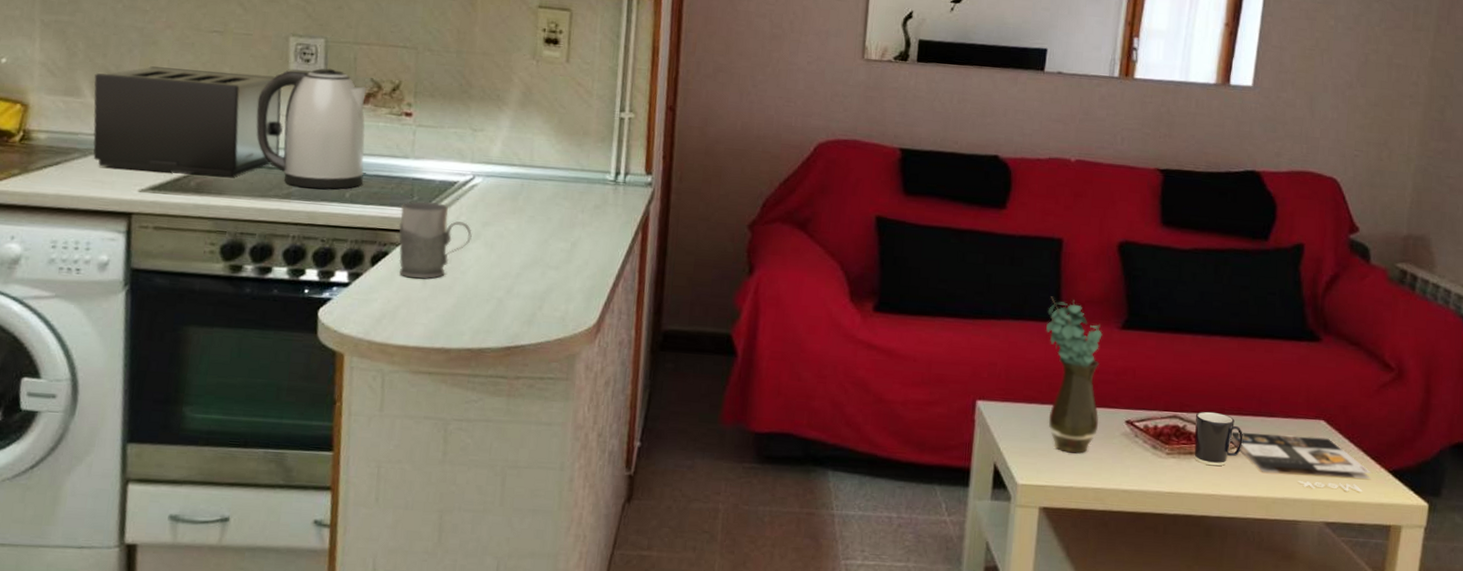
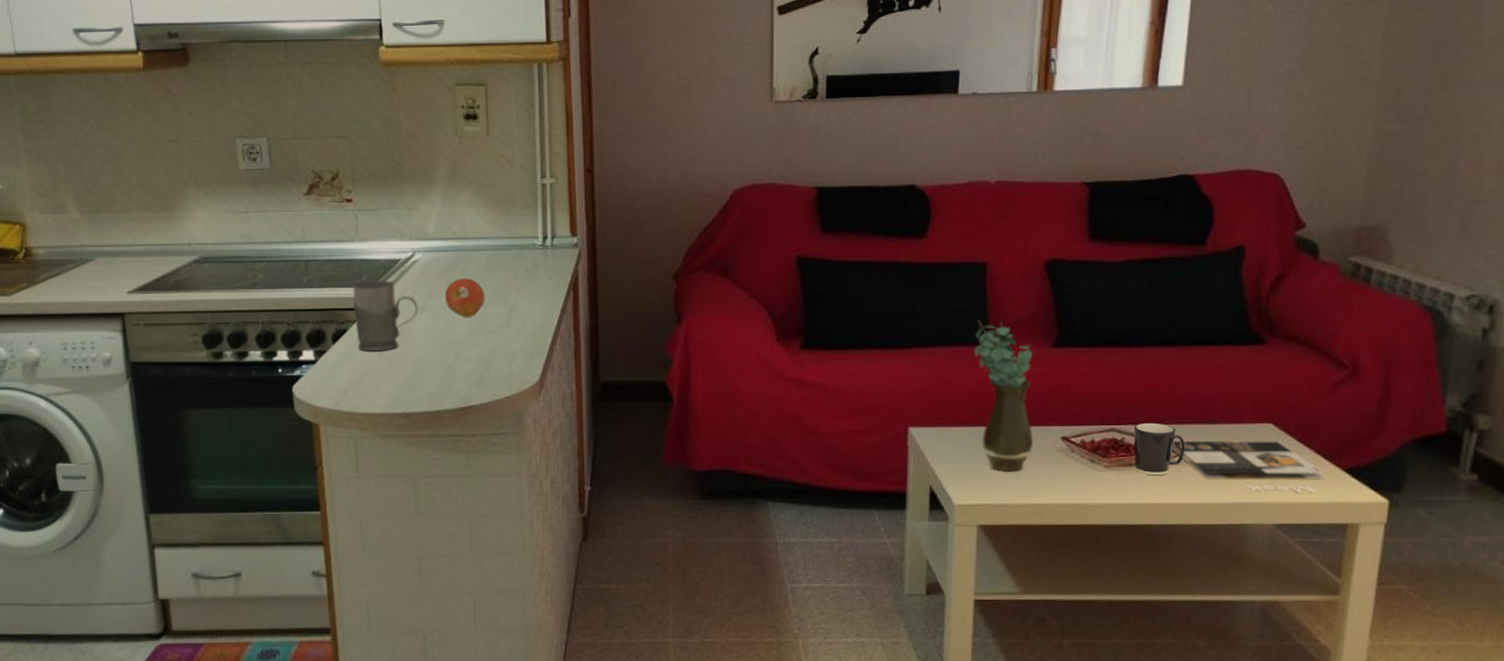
toaster: present [93,66,284,177] -> none [76,177,242,274]
kettle: present [256,68,367,189] -> none [216,164,316,277]
fruit: none [502,208,547,250] -> present [444,278,485,317]

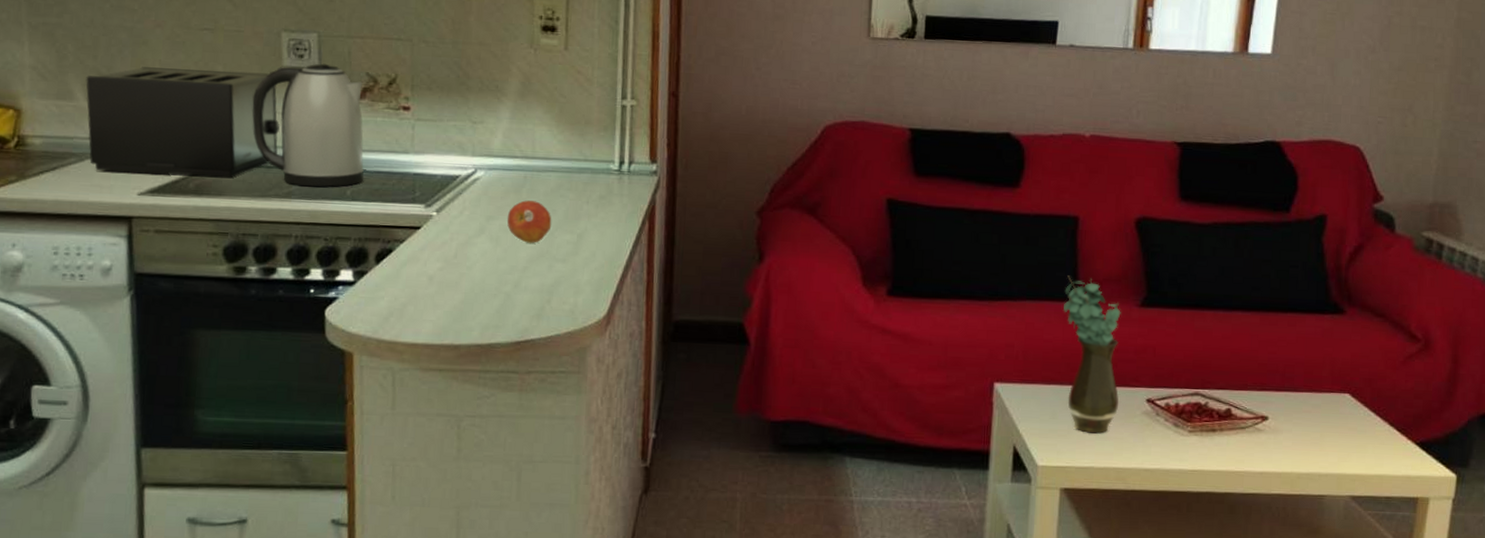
toaster: none [76,177,242,274] -> present [86,67,281,177]
kettle: none [216,164,316,277] -> present [252,63,364,187]
mug: present [353,279,418,352] -> none [402,196,476,275]
mug: present [1133,422,1185,476] -> none [1216,387,1267,443]
magazine: present [1172,440,1325,493] -> none [1253,407,1398,466]

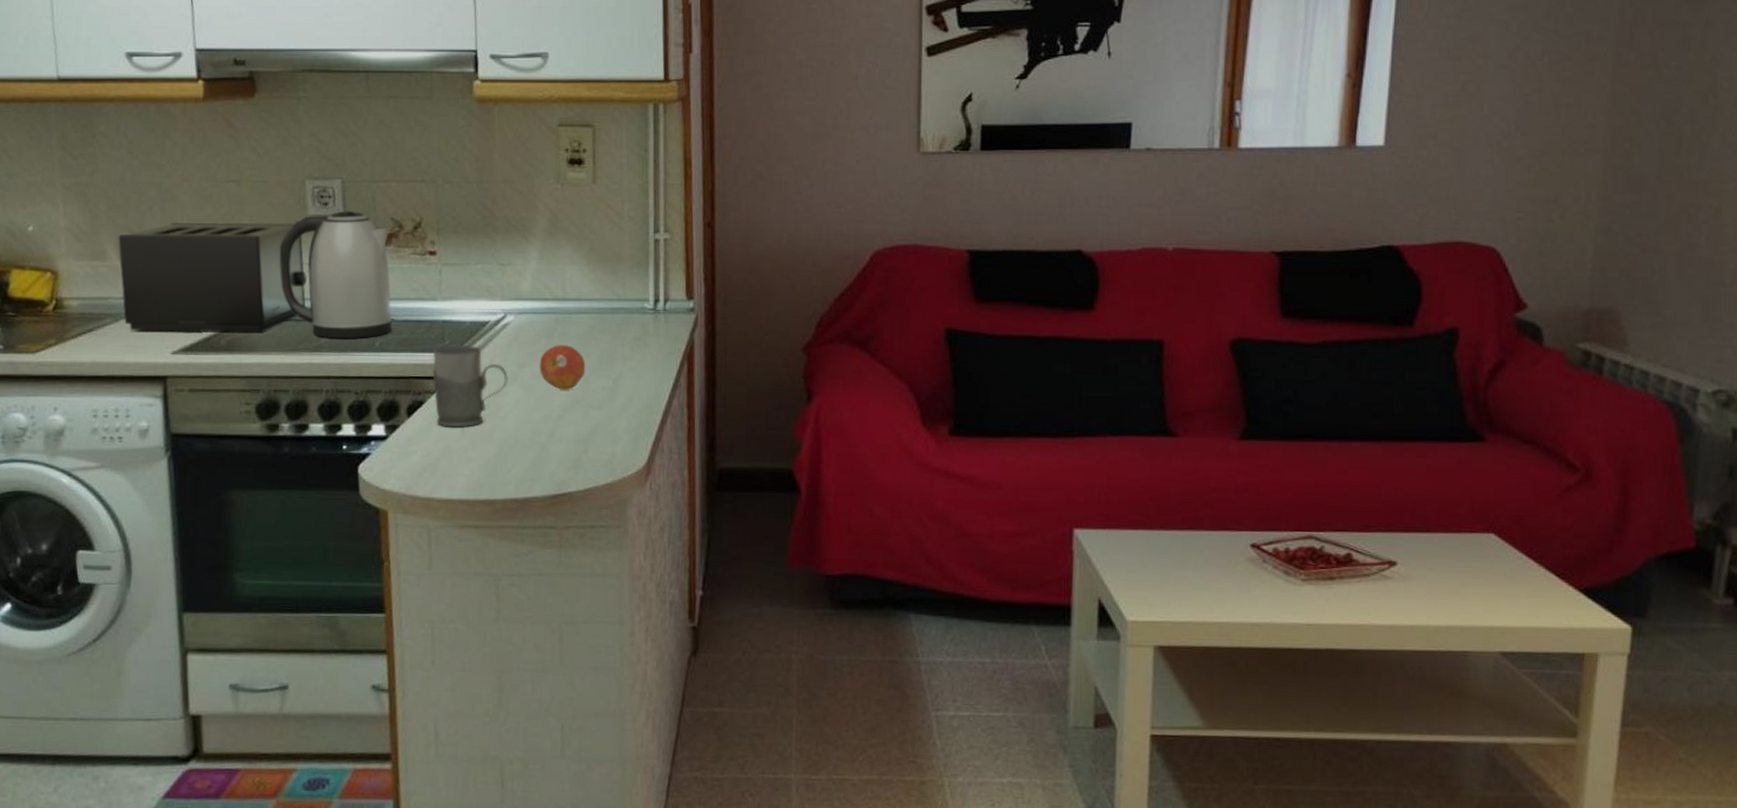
mug: none [402,196,476,275] -> present [432,344,508,428]
vase: present [1064,275,1121,434] -> none [1150,407,1218,584]

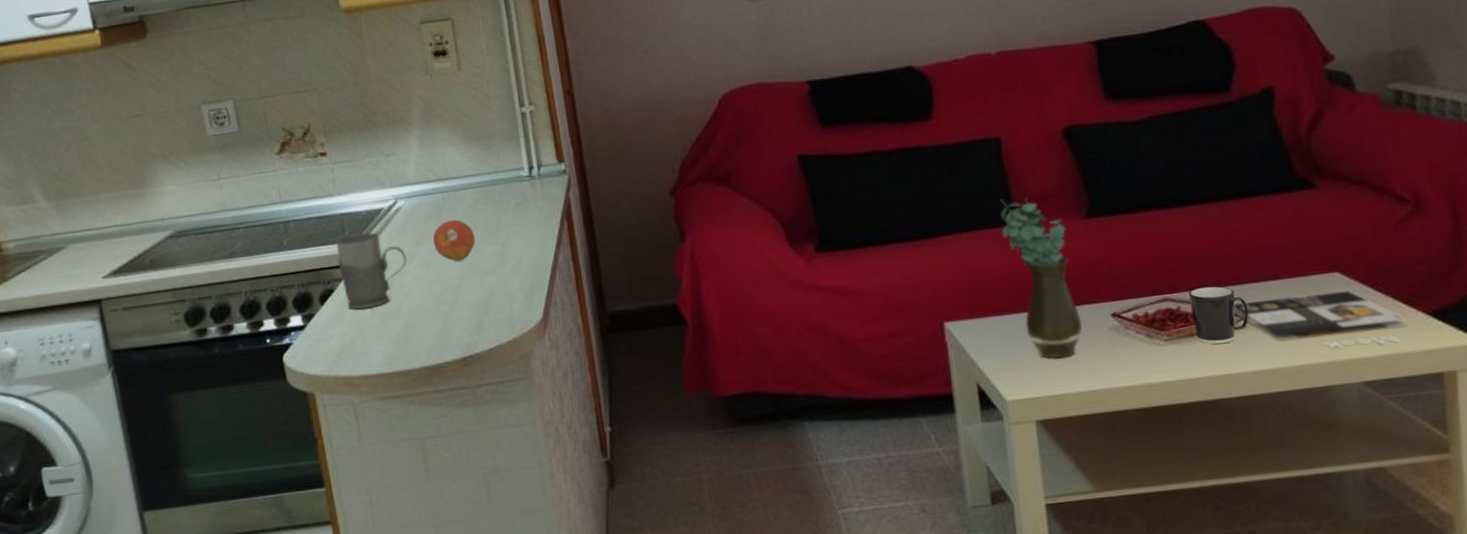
toaster: present [118,222,308,332] -> none [42,145,216,262]
kettle: present [279,210,392,339] -> none [186,126,296,245]
vase: none [1150,407,1218,584] -> present [1000,198,1083,359]
mug: none [1334,529,1394,592] -> present [1188,286,1250,345]
magazine: none [1379,551,1557,616] -> present [1233,290,1409,349]

